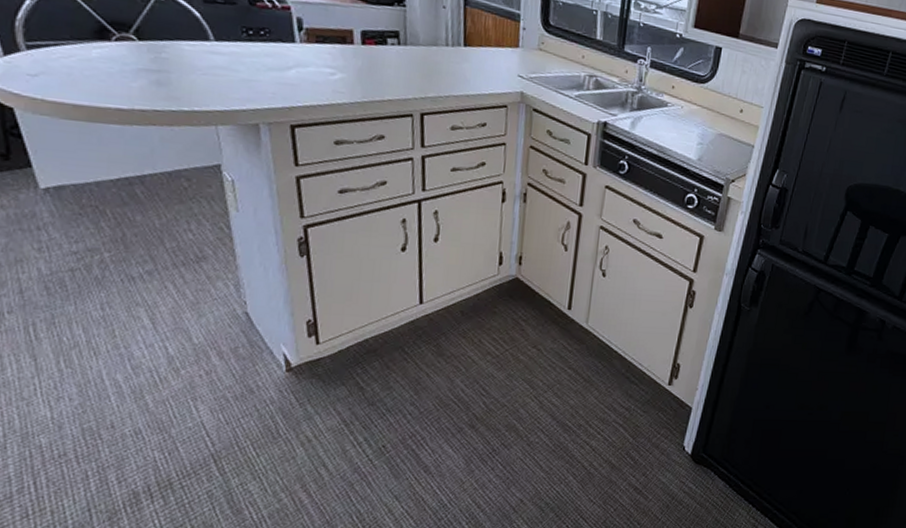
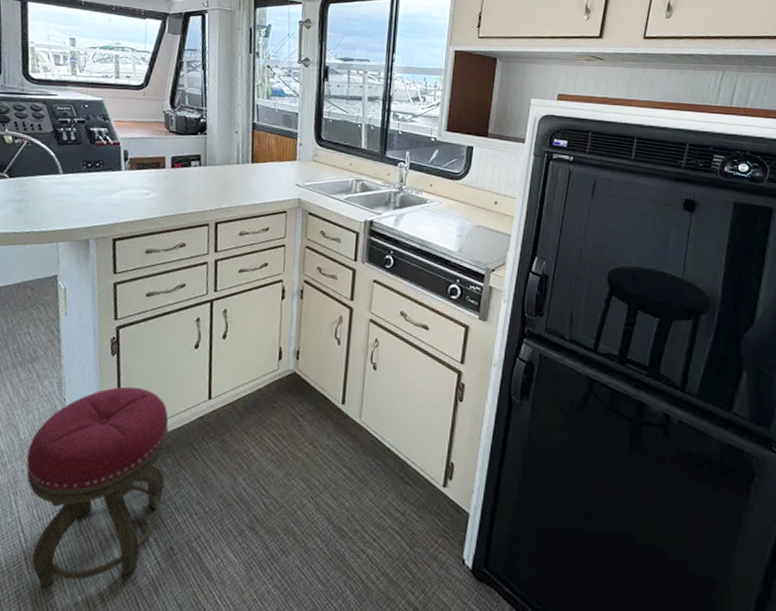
stool: none [203,289,375,487] -> present [26,386,169,587]

